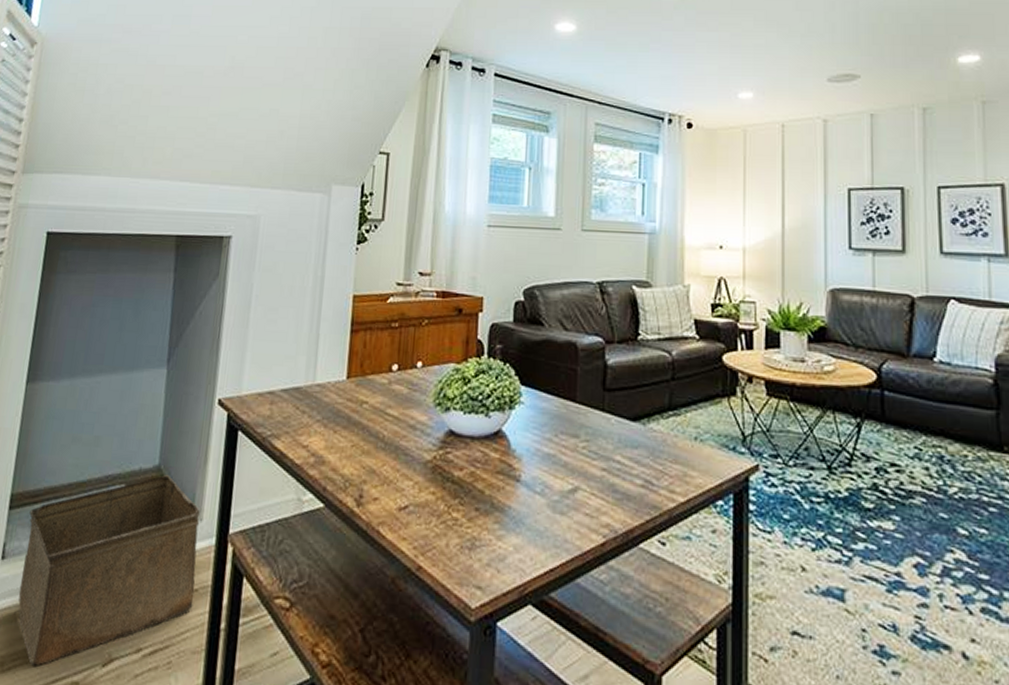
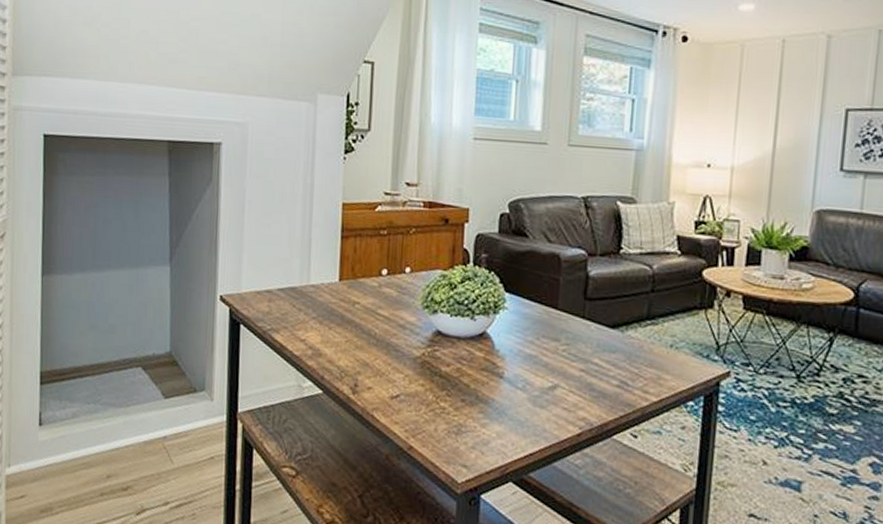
storage bin: present [18,475,200,667] -> none [57,360,211,512]

